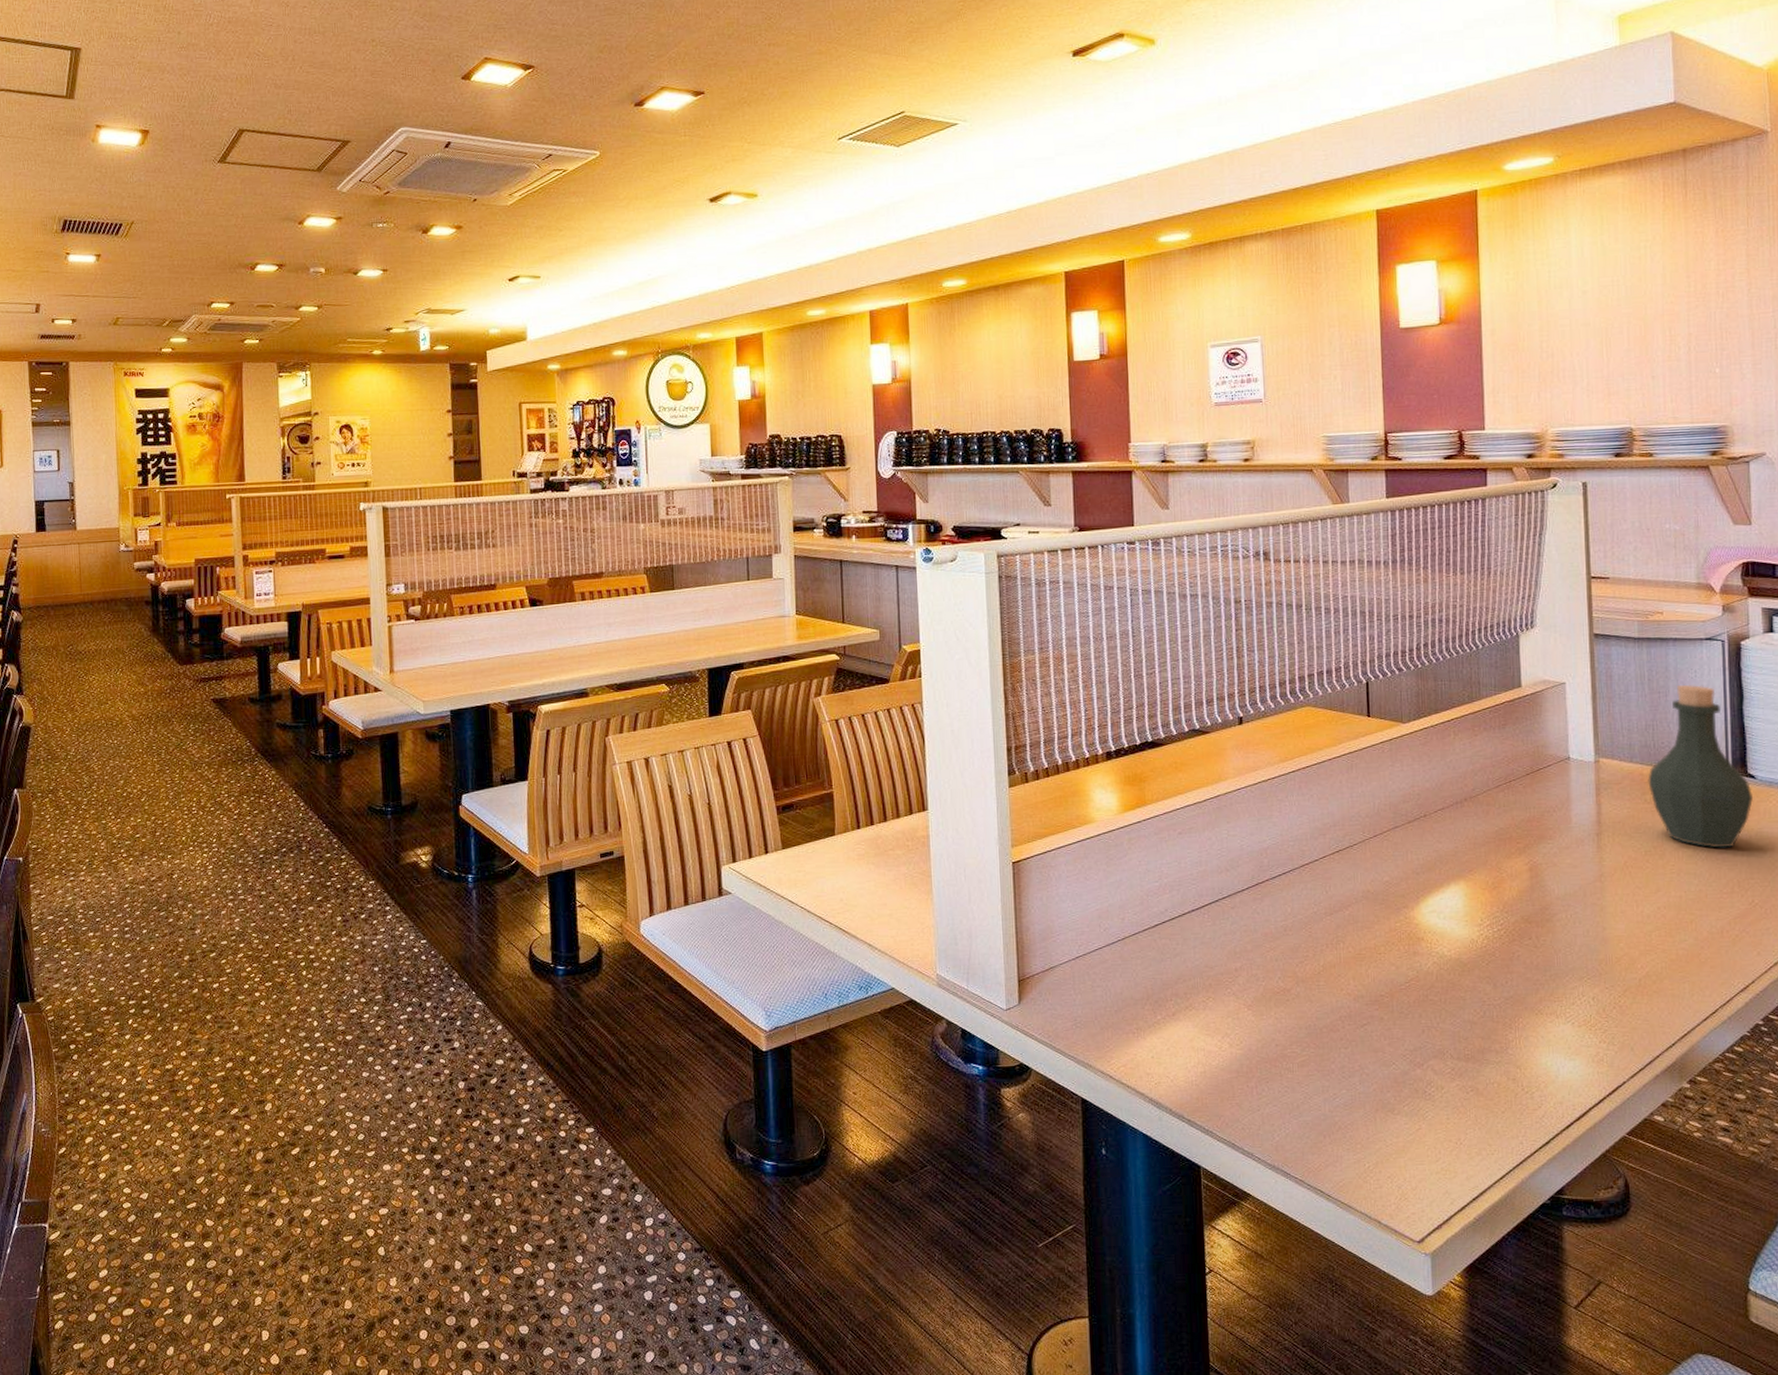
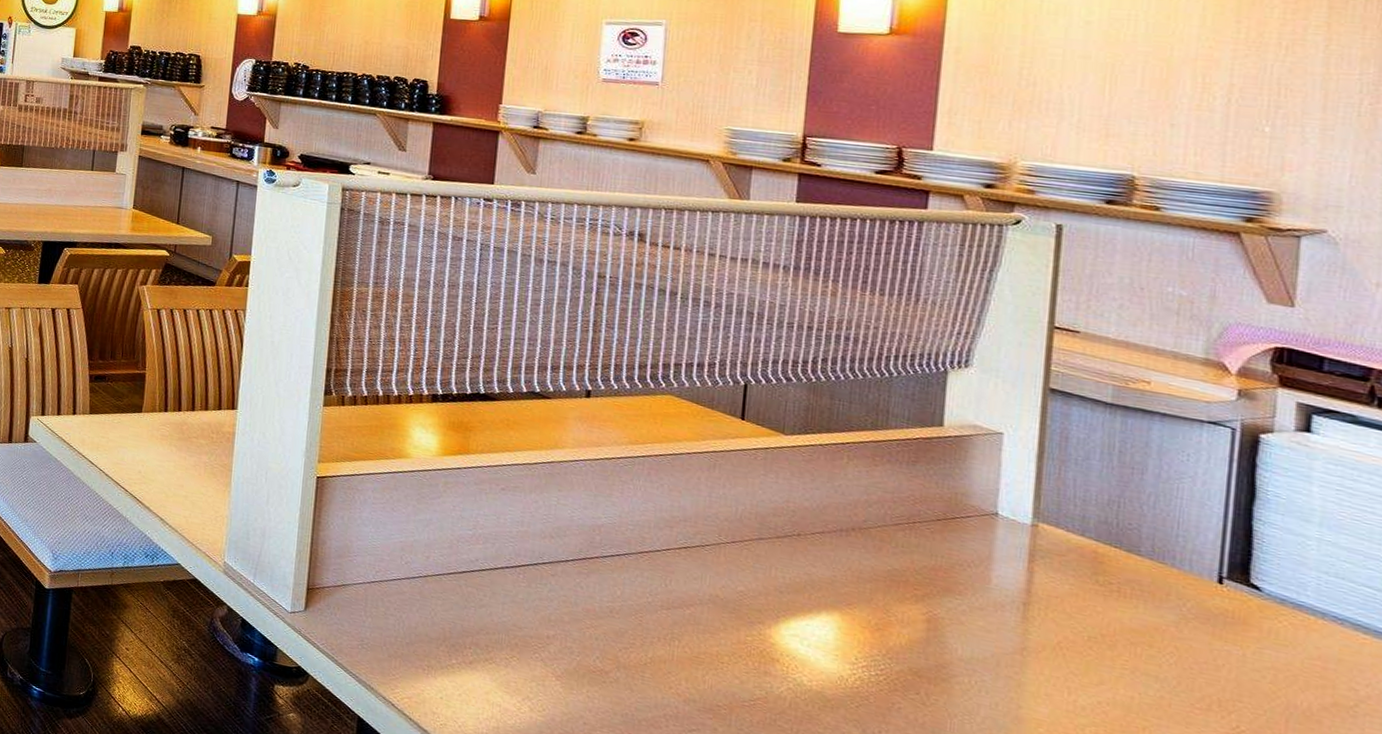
bottle: present [1648,684,1753,849] -> none [1103,466,1254,660]

